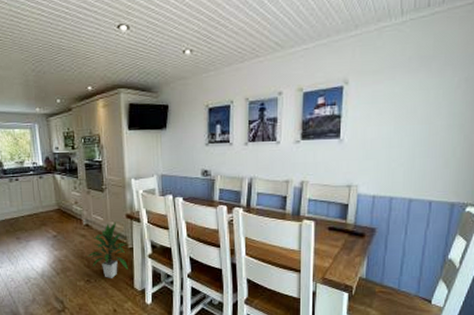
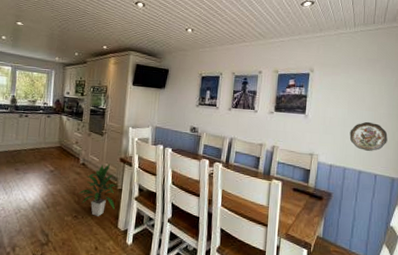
decorative plate: none [397,138,446,175] -> present [349,121,388,152]

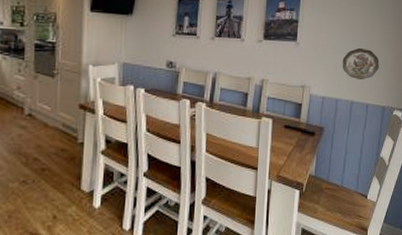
indoor plant: present [78,163,117,216] -> none [25,112,77,178]

